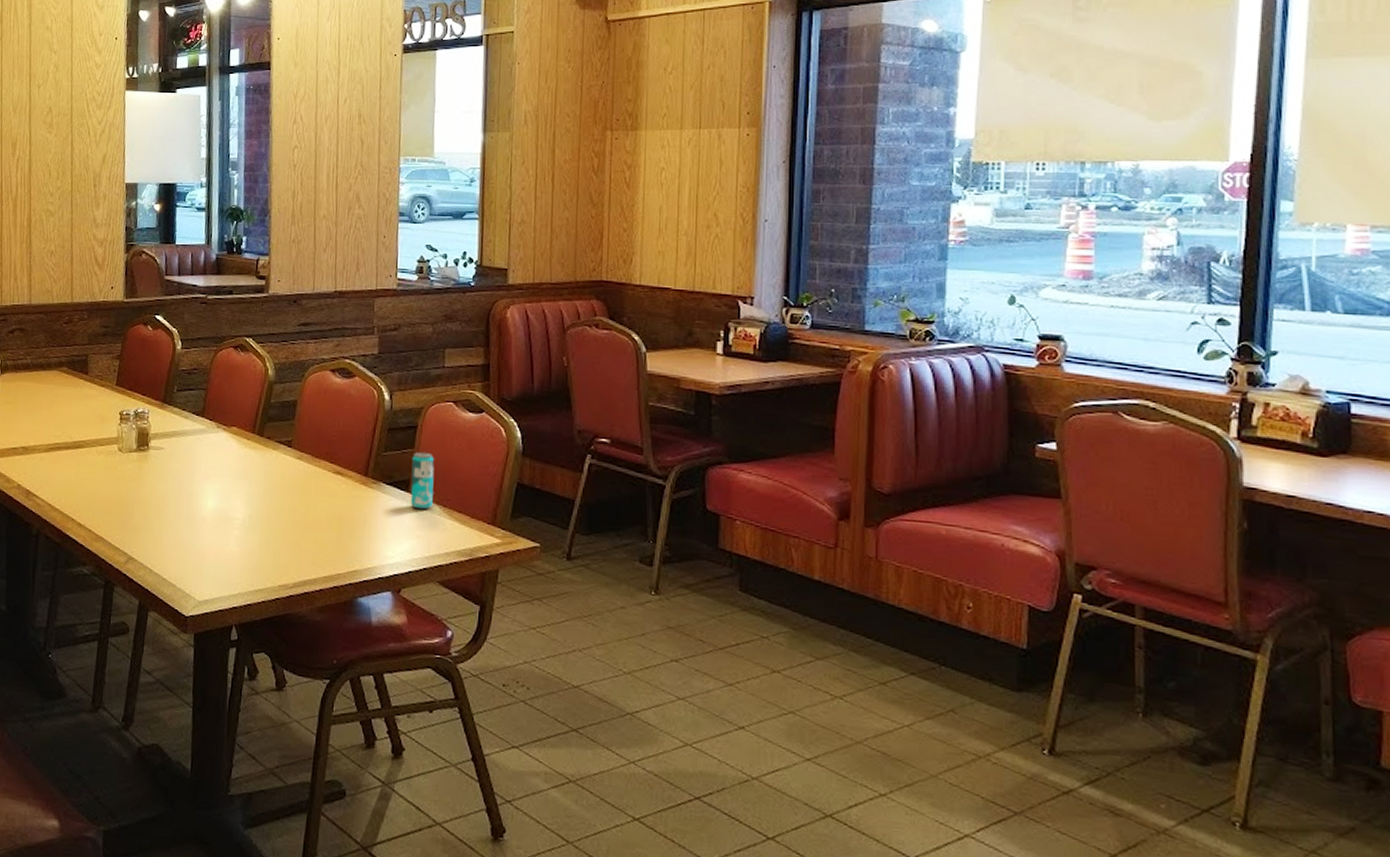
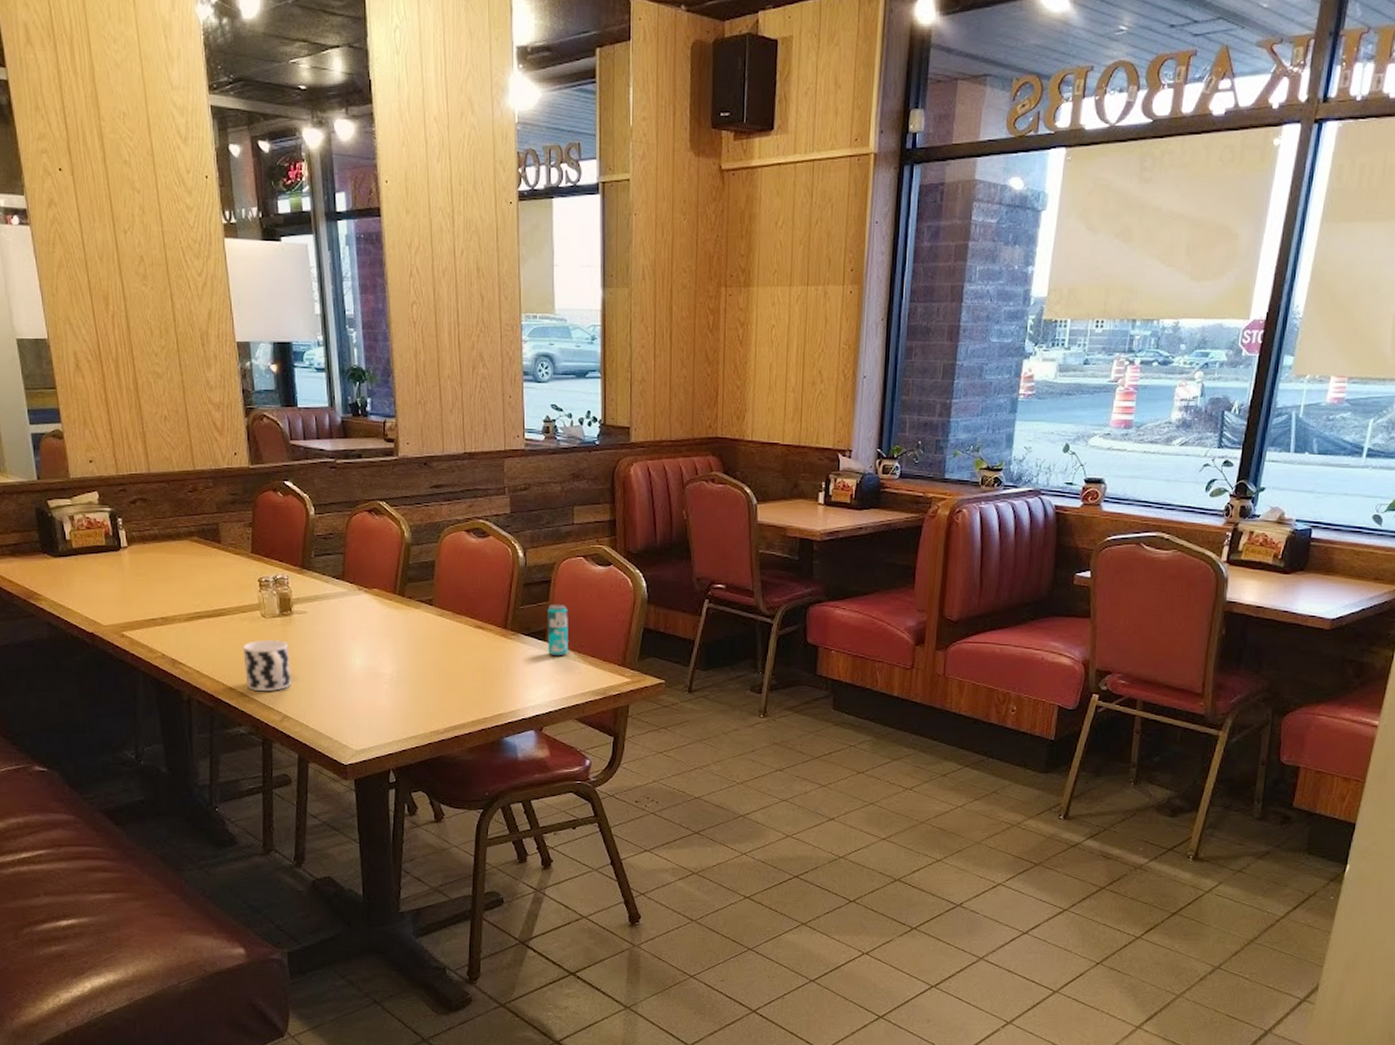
cup: none [95,475,142,530] -> present [243,640,292,692]

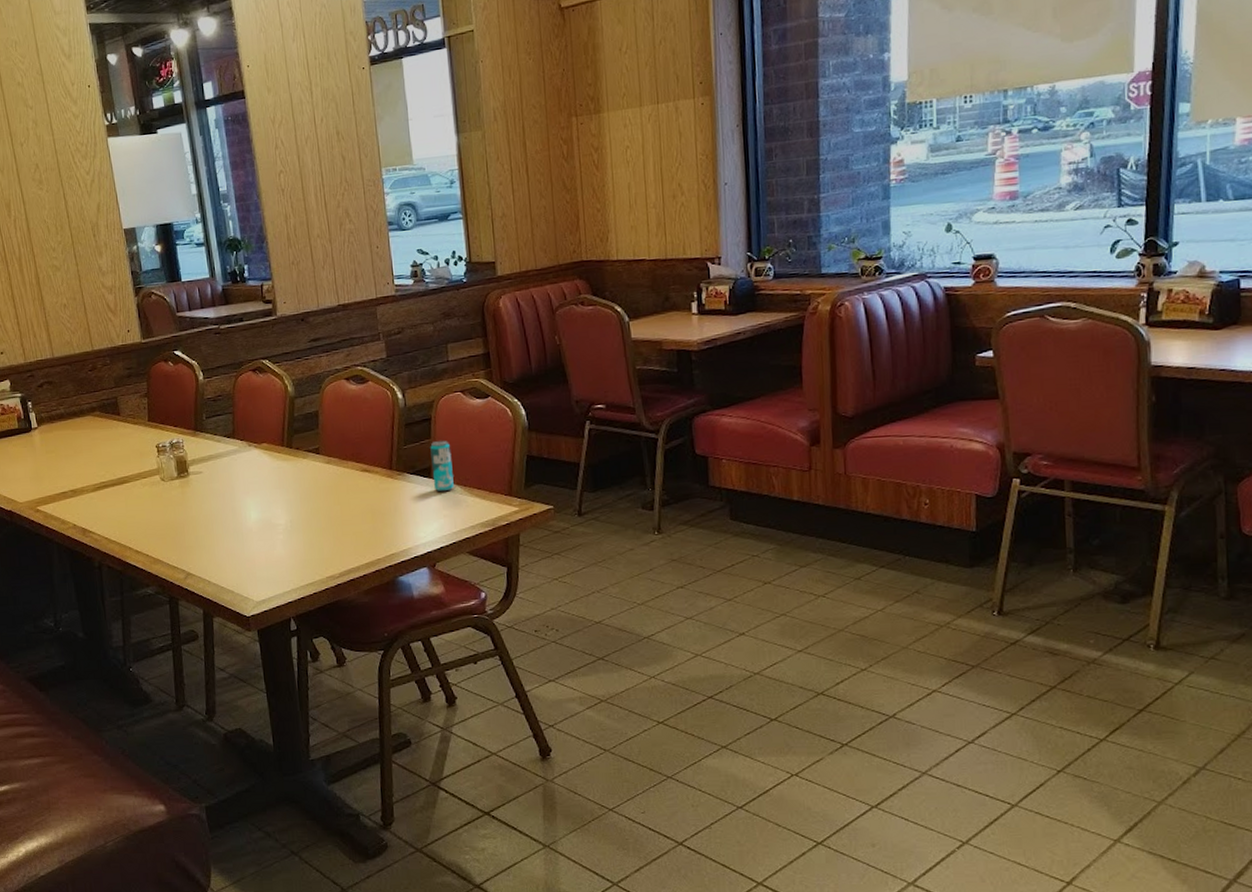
cup: present [243,640,292,692] -> none [146,501,193,552]

